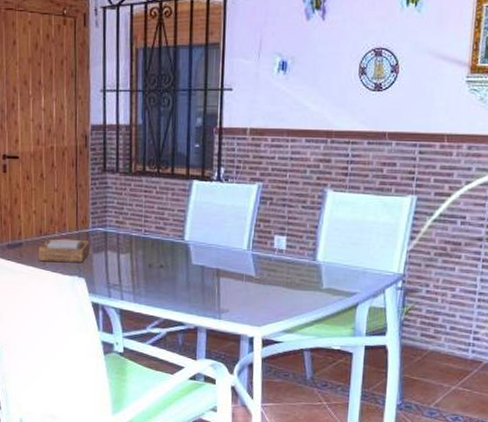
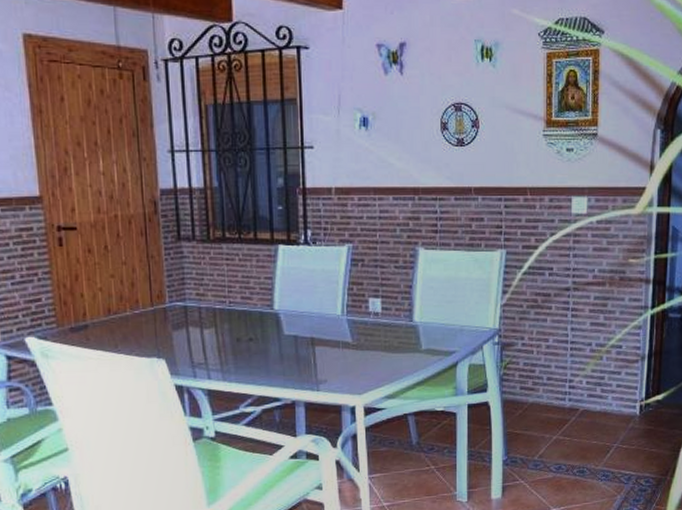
napkin holder: present [38,238,90,263] -> none [107,316,168,344]

